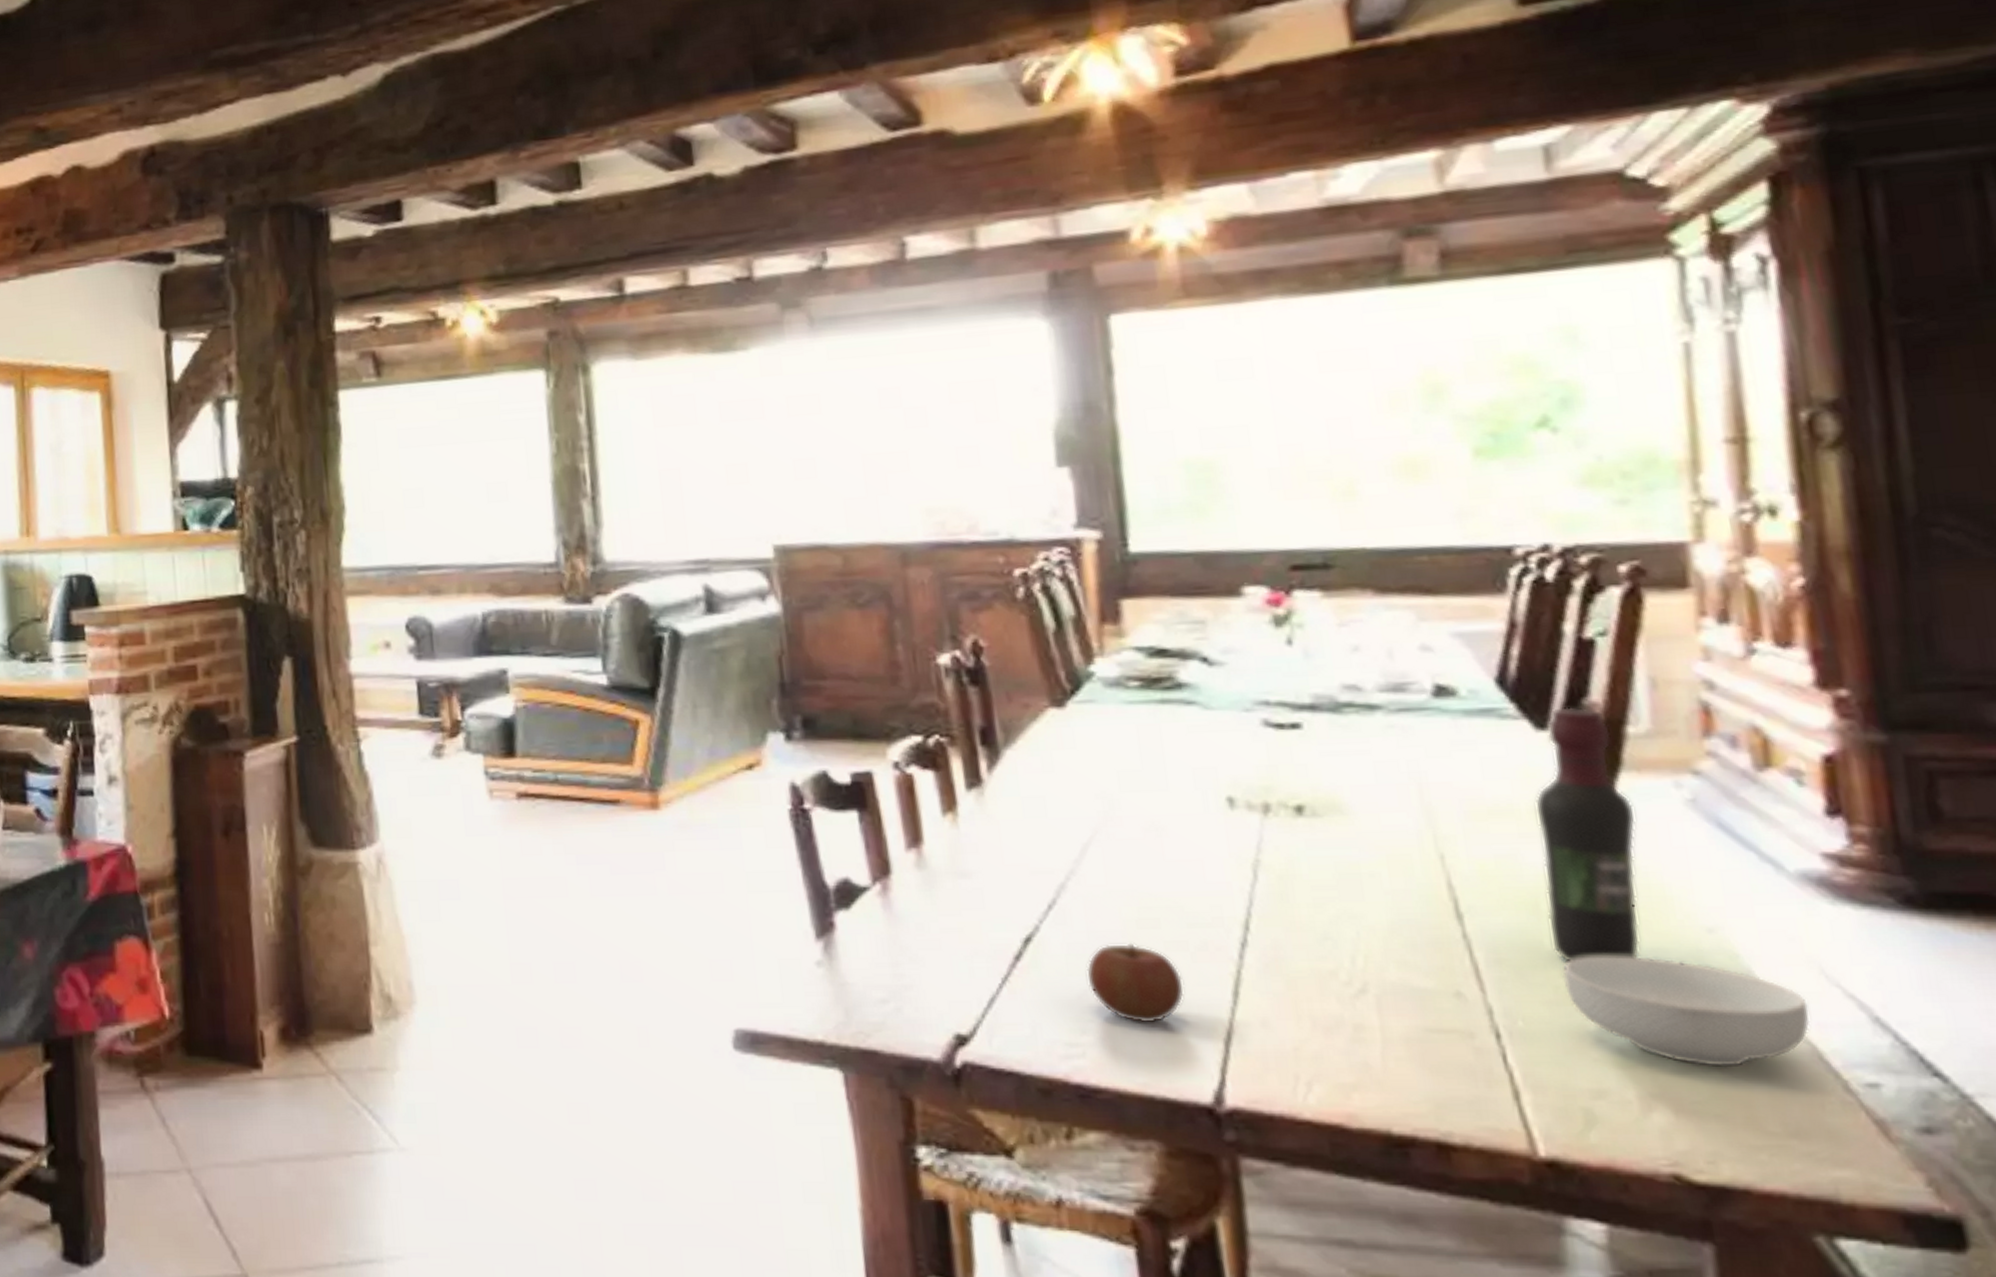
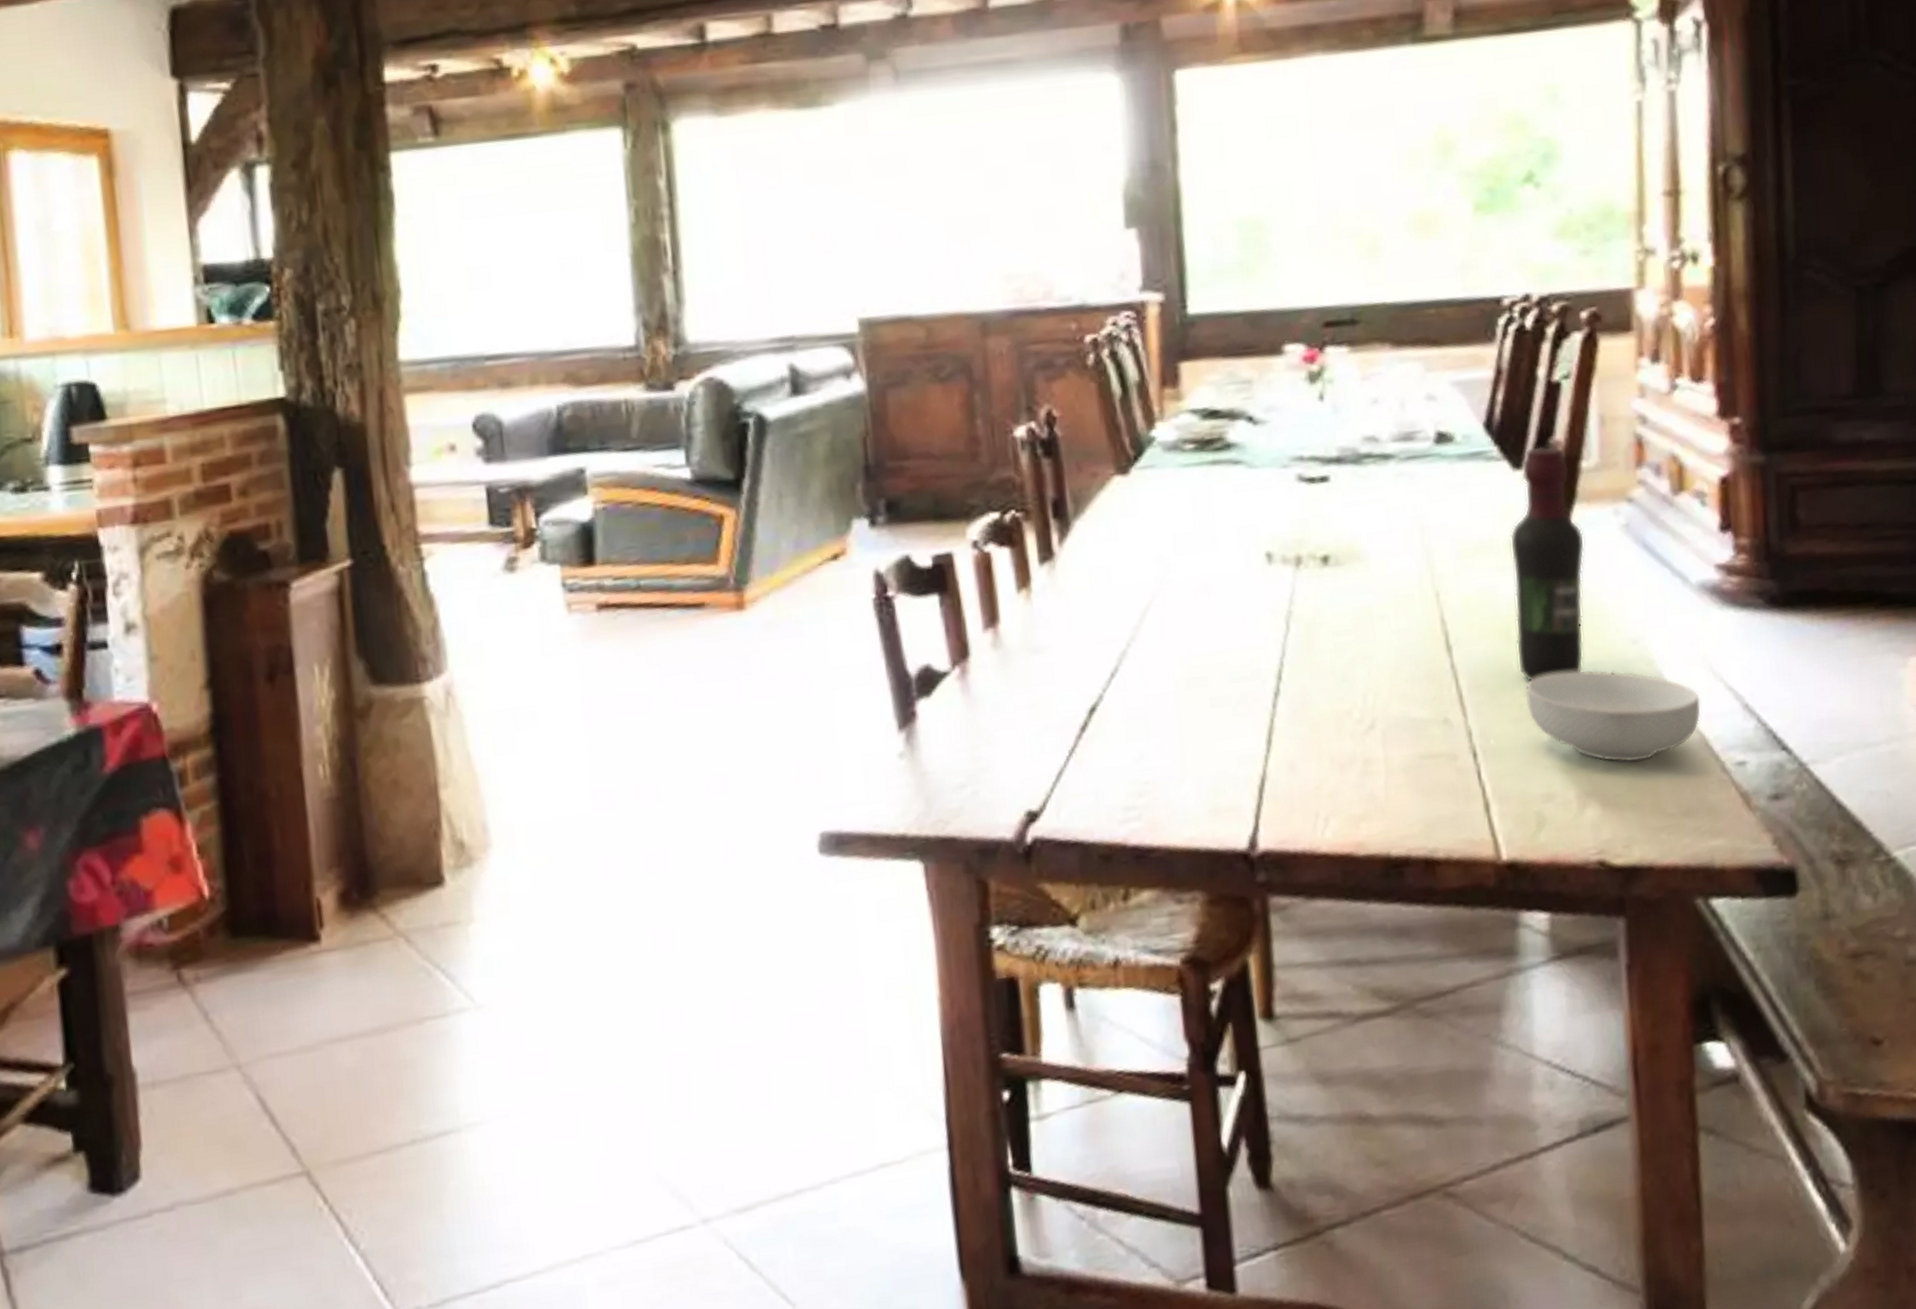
apple: present [1086,943,1184,1023] -> none [1143,703,1226,780]

